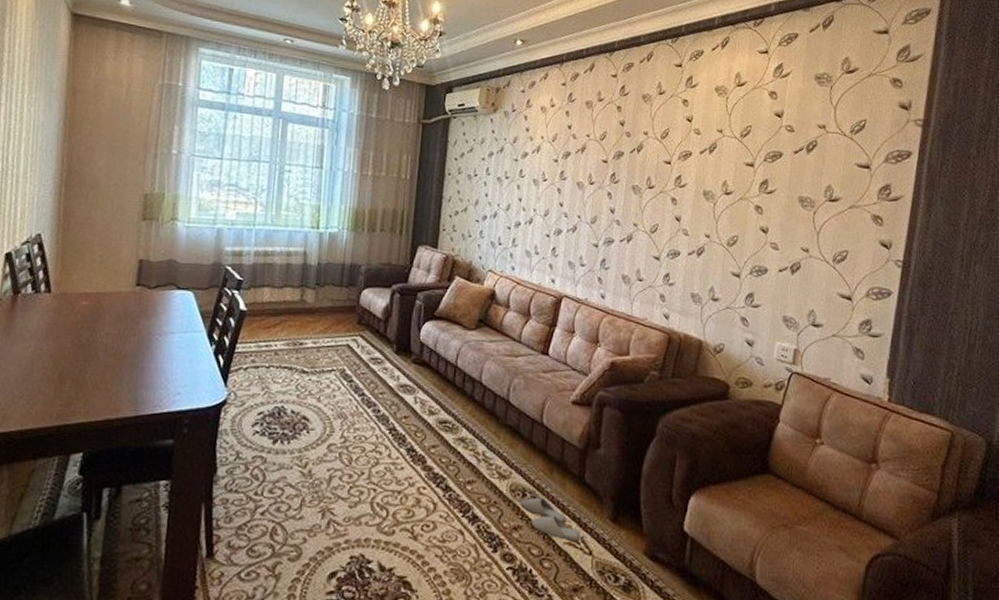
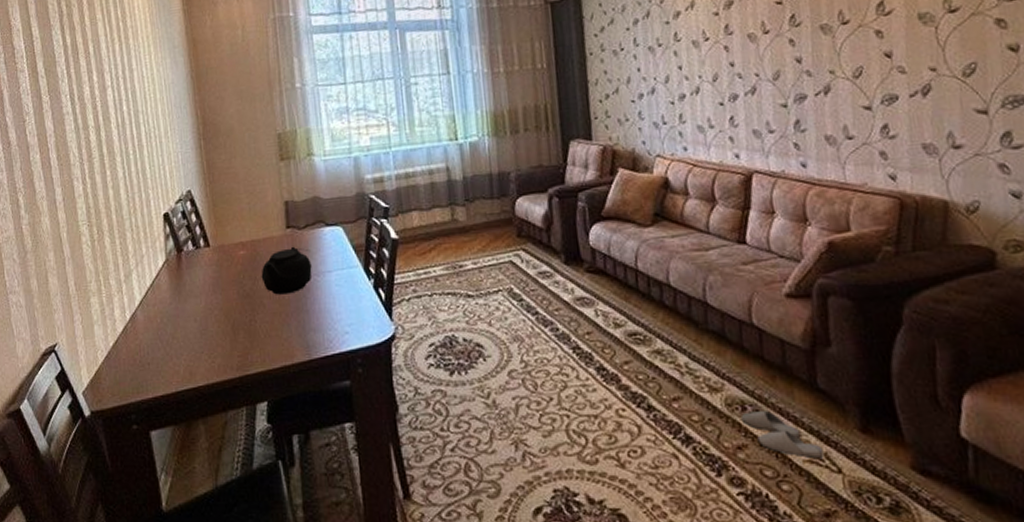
teapot: none [100,304,156,350] -> present [261,246,312,295]

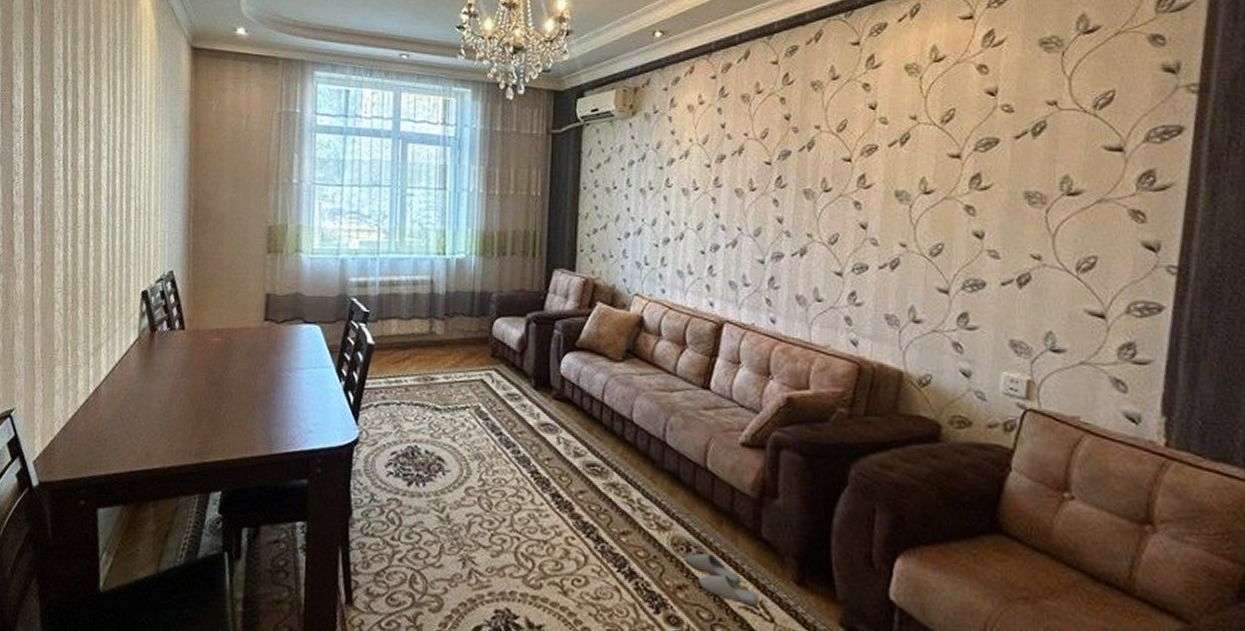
teapot: present [261,246,312,295] -> none [232,339,285,386]

